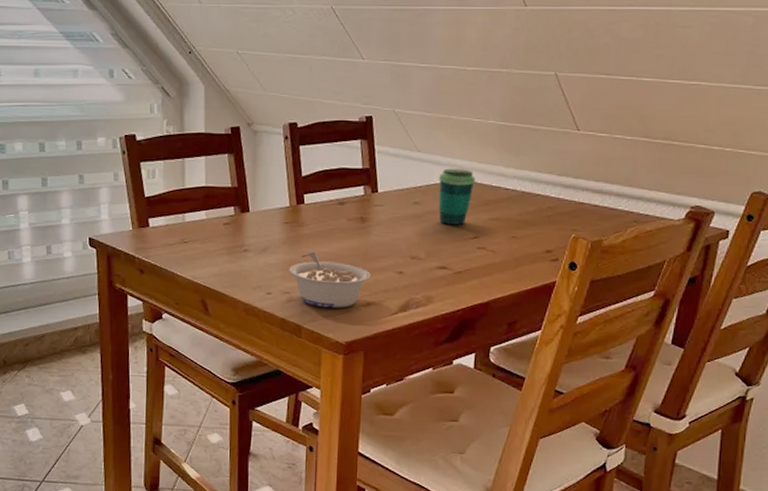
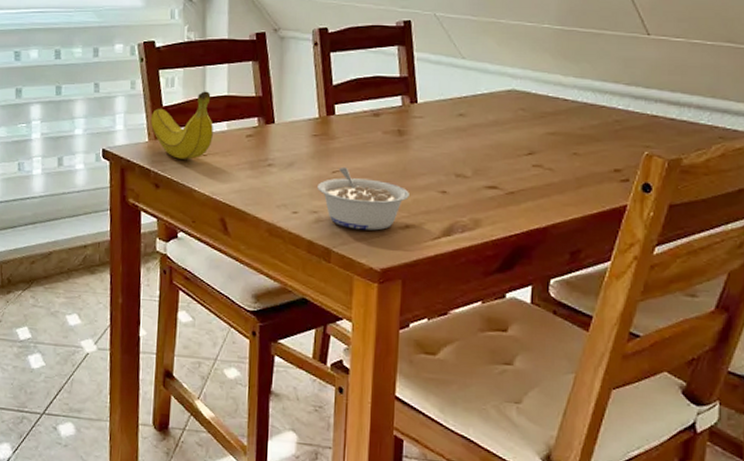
fruit: none [133,182,193,246] -> present [150,91,213,159]
cup: present [438,168,475,225] -> none [486,77,529,140]

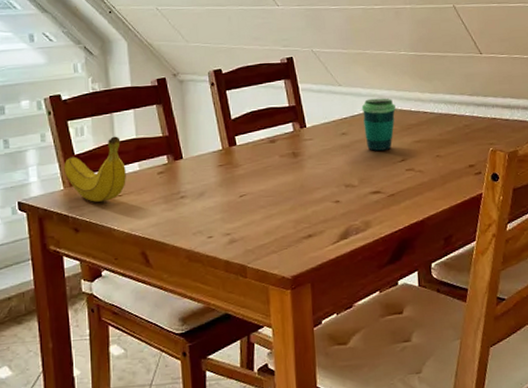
legume: present [317,166,409,231] -> none [228,190,309,245]
cup: none [486,77,529,140] -> present [361,98,396,151]

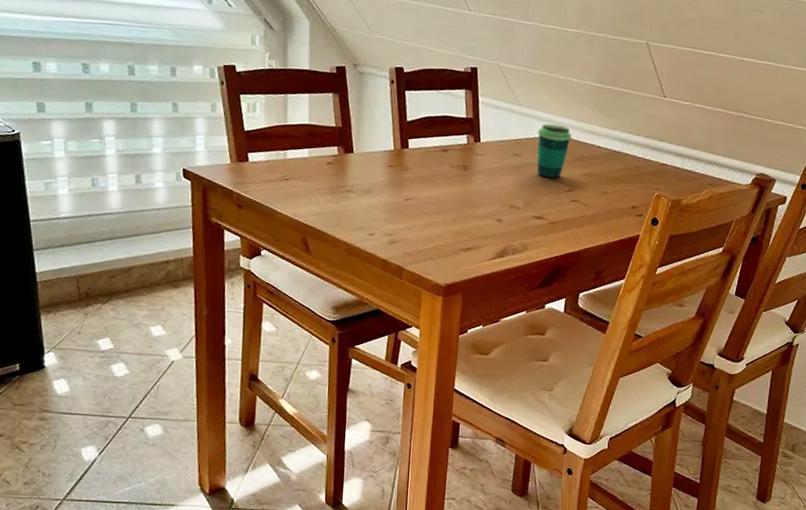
fruit: present [63,136,126,202] -> none [232,118,295,183]

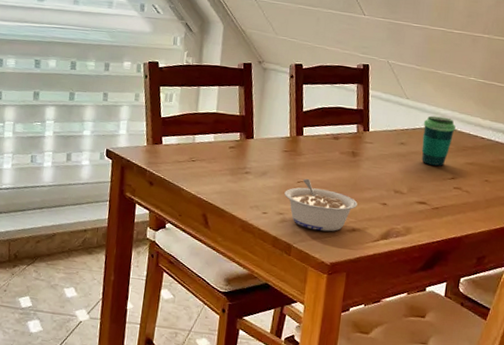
legume: none [392,195,471,252] -> present [284,178,357,232]

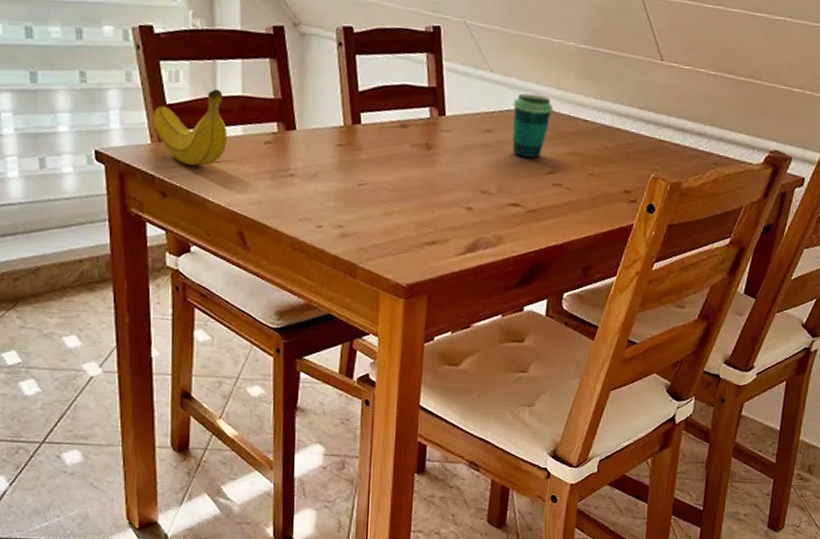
fruit: none [149,107,203,163] -> present [152,89,227,166]
legume: present [284,178,357,232] -> none [343,179,436,246]

